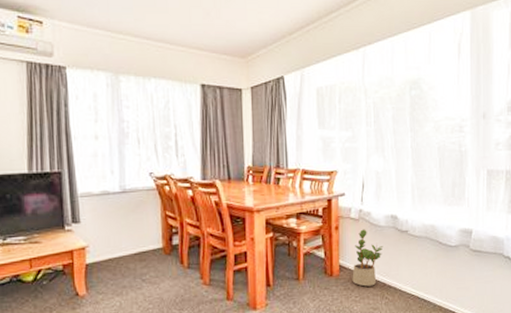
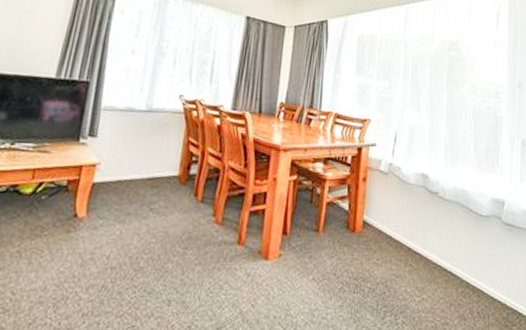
potted plant: present [352,229,384,287] -> none [375,184,412,249]

